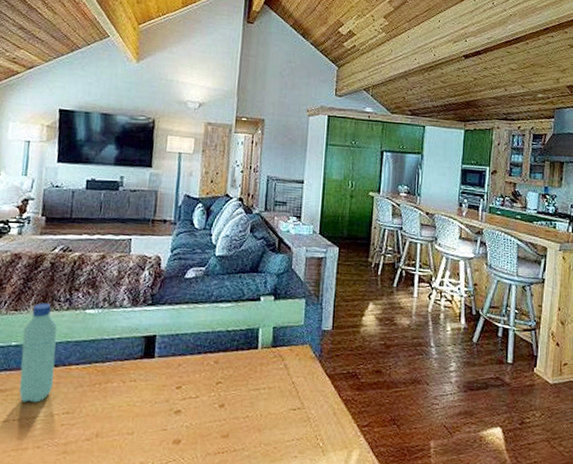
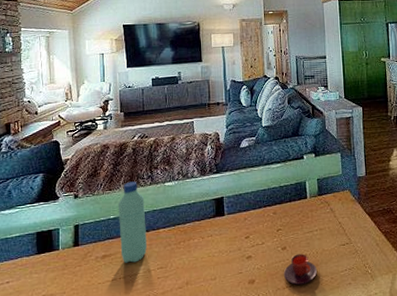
teacup: none [216,414,259,451] -> present [283,253,318,285]

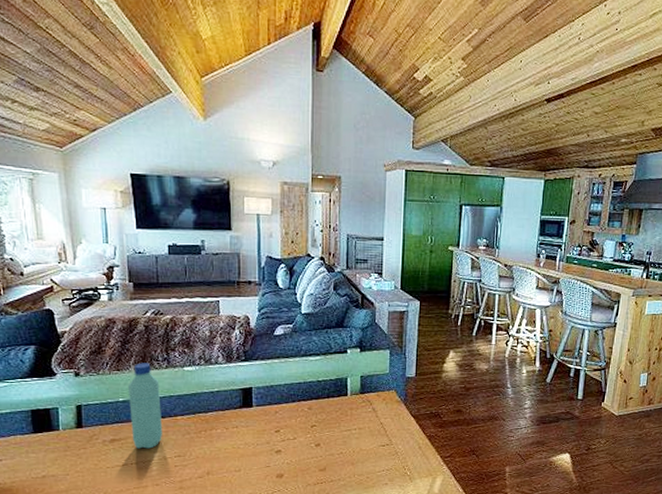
teacup: present [283,253,318,285] -> none [315,451,353,482]

